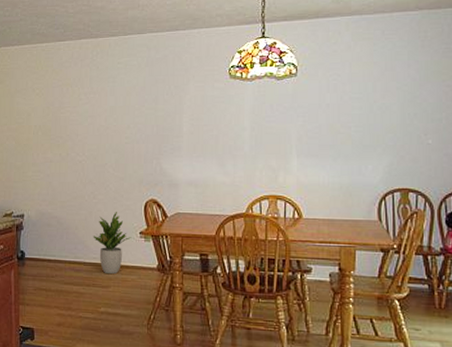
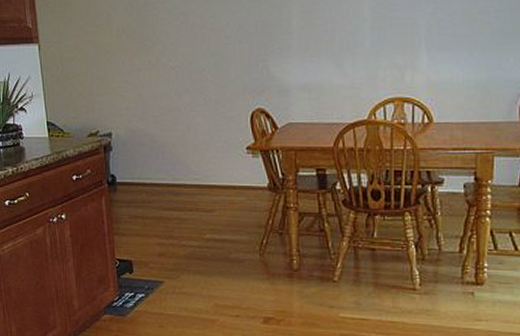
potted plant: present [93,211,132,275] -> none [192,124,238,197]

